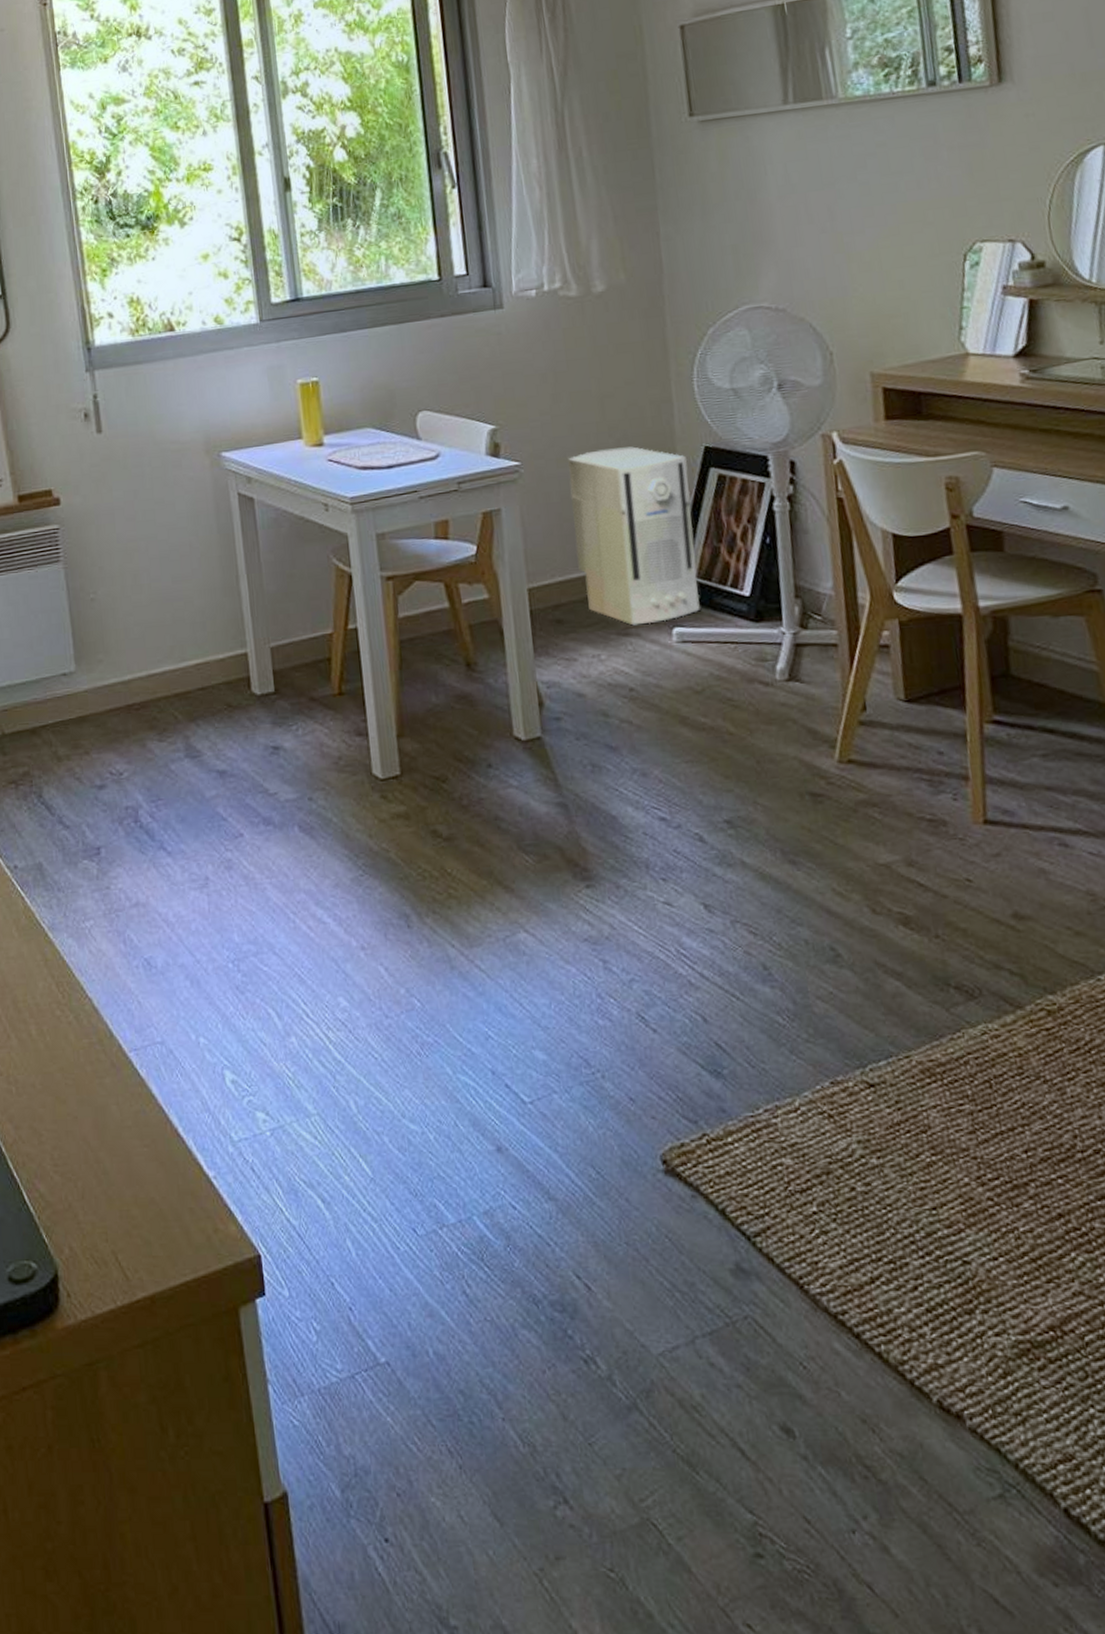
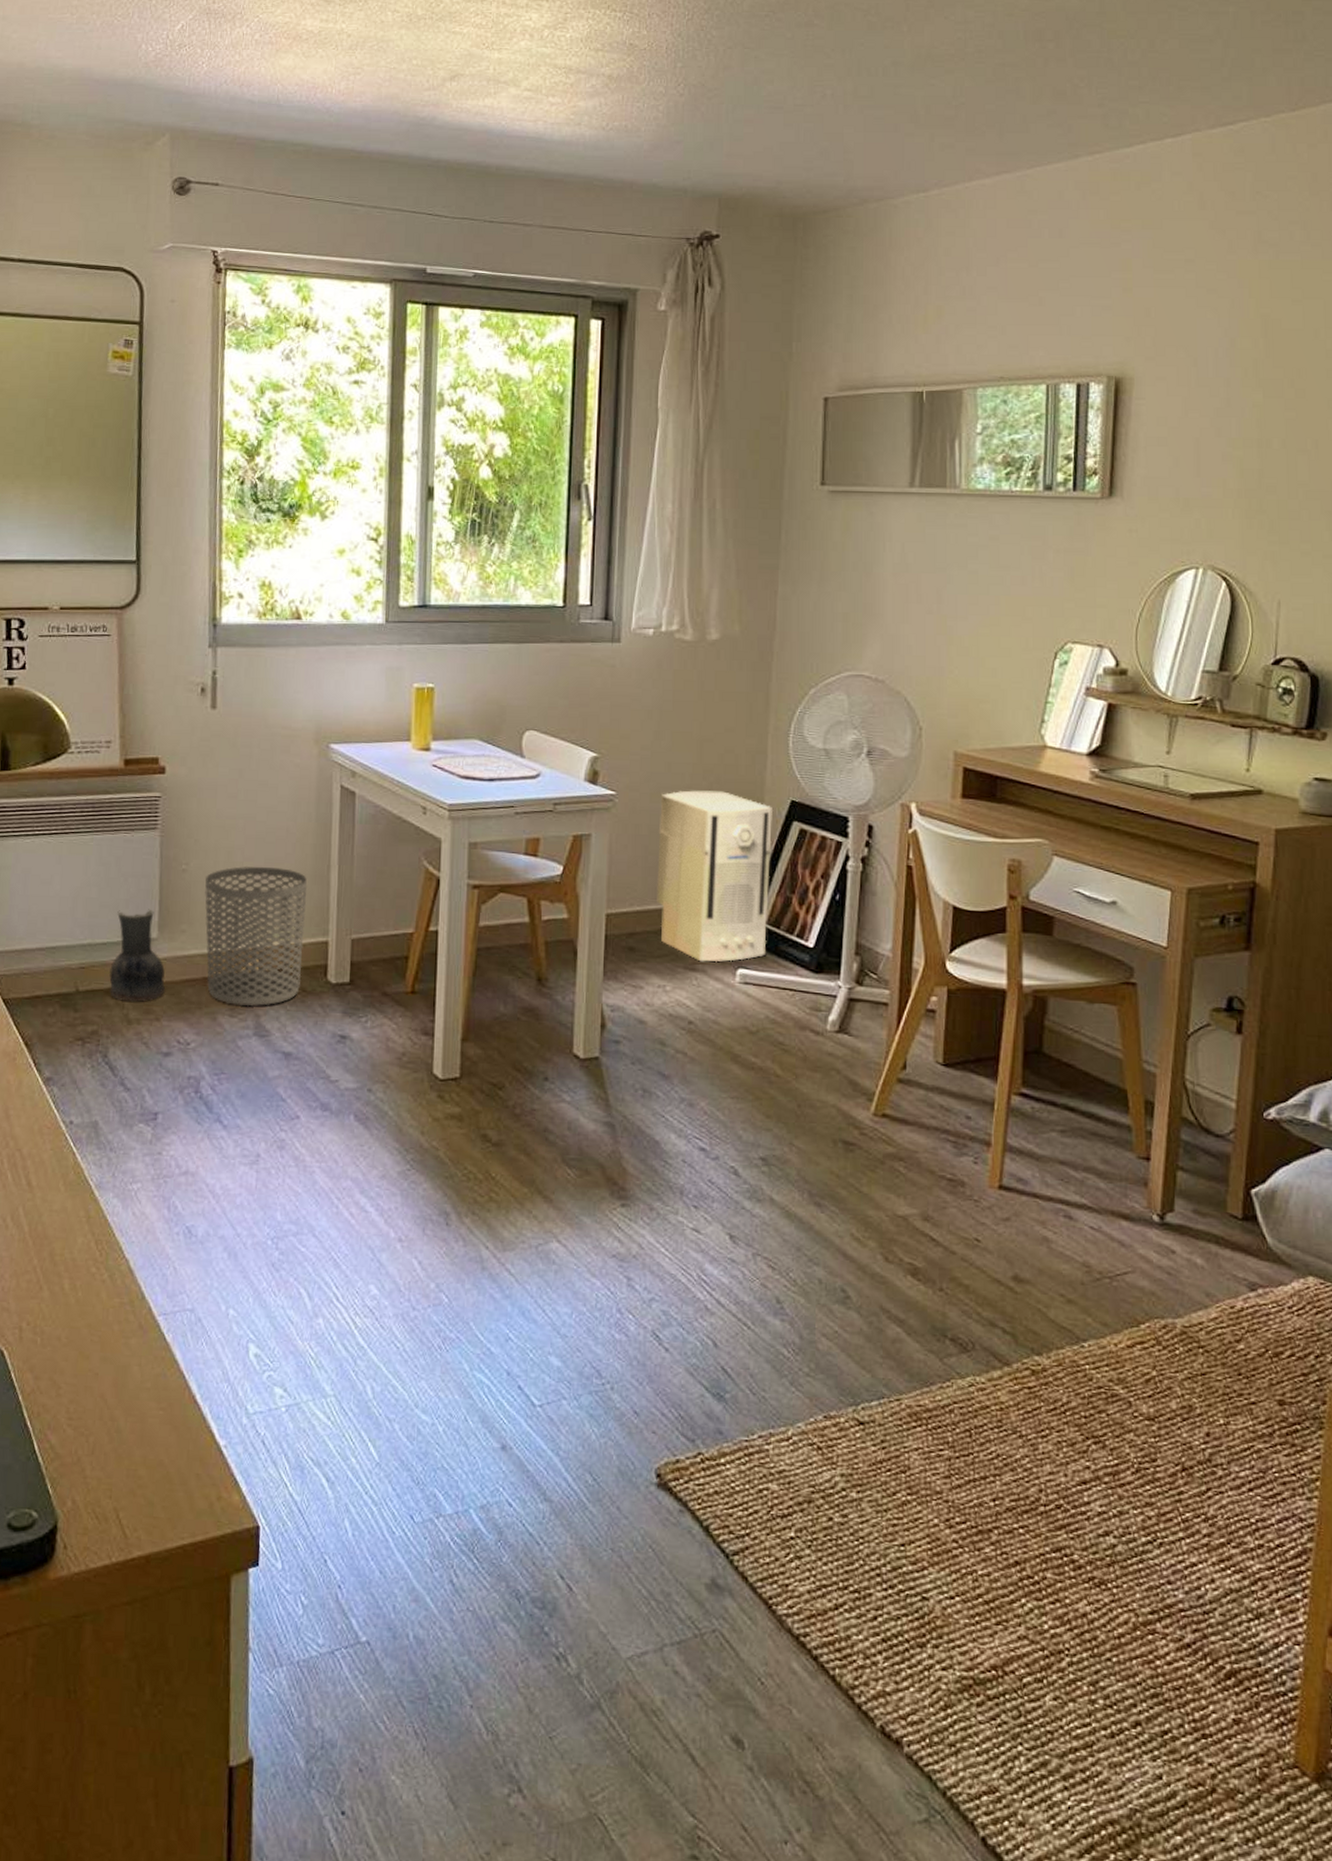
vase: none [32,642,90,738] -> present [109,909,165,1002]
waste bin: none [114,584,226,729] -> present [204,866,308,1007]

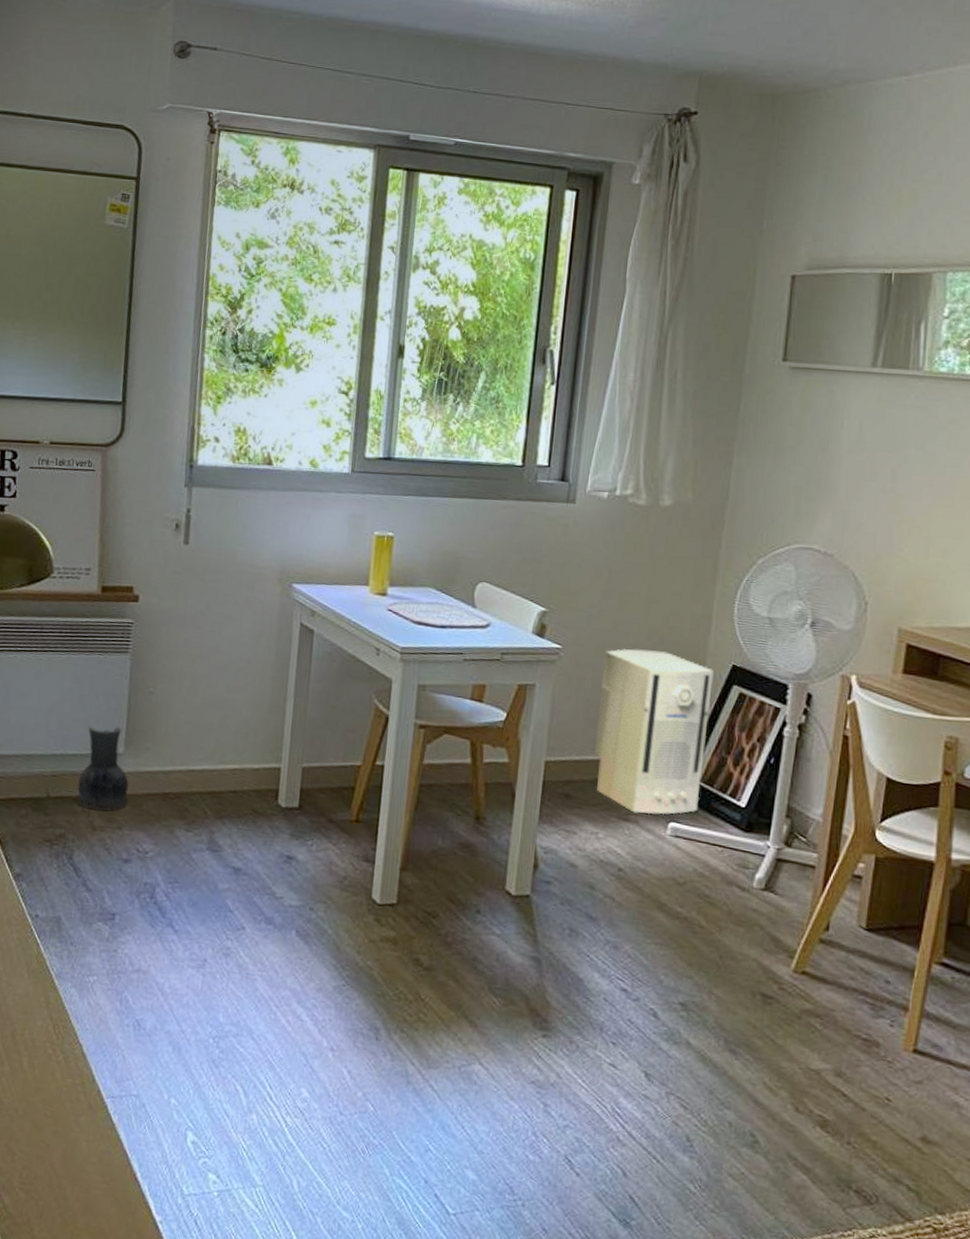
waste bin: present [204,866,308,1007] -> none [167,692,264,823]

